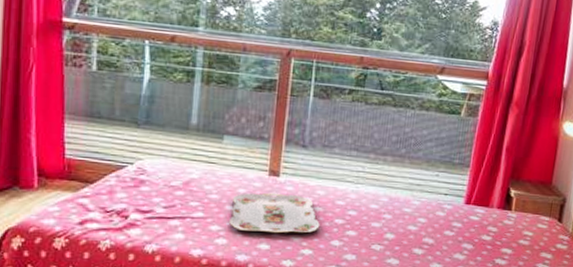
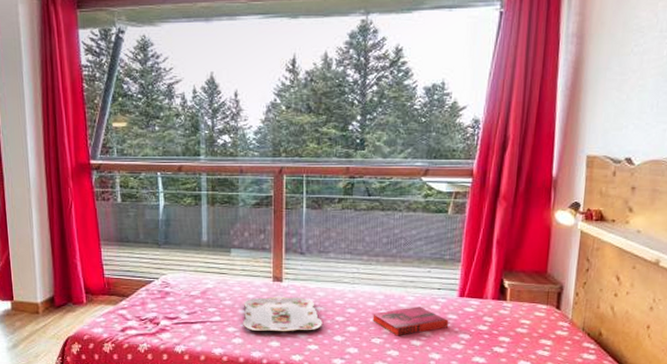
hardback book: none [374,212,453,244] -> present [371,307,449,336]

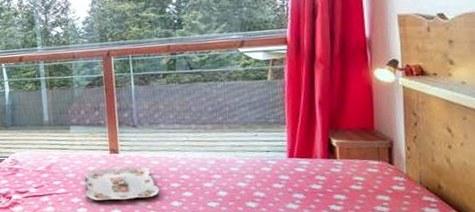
hardback book: present [371,307,449,336] -> none [205,169,282,199]

